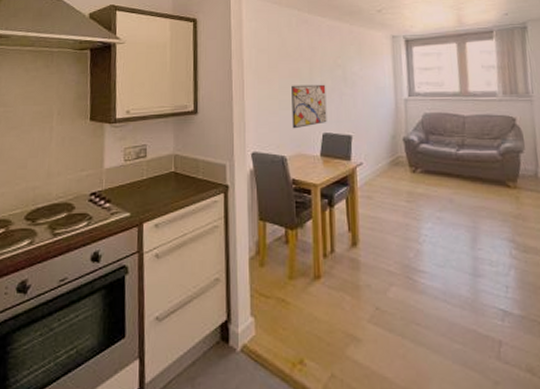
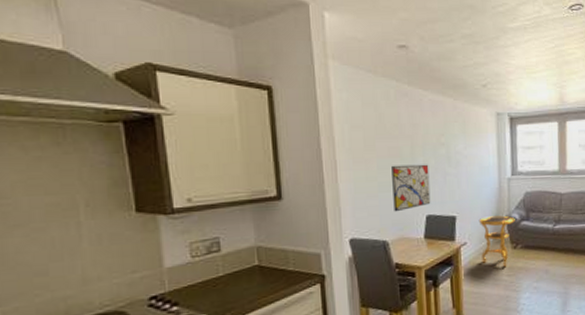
side table: none [375,137,414,191] -> present [478,215,515,267]

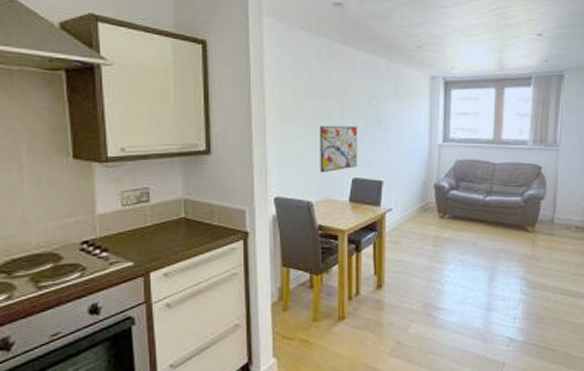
side table: present [478,215,515,267] -> none [406,183,444,236]

